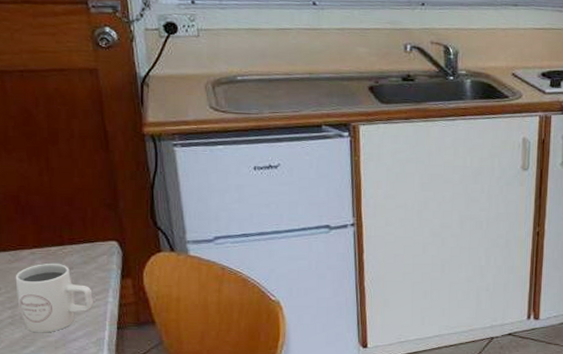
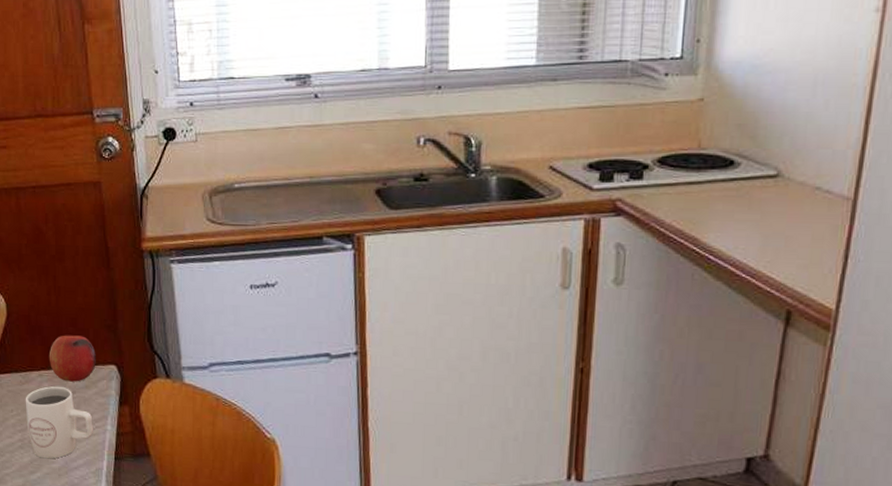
fruit: none [42,214,95,258] -> present [48,335,96,382]

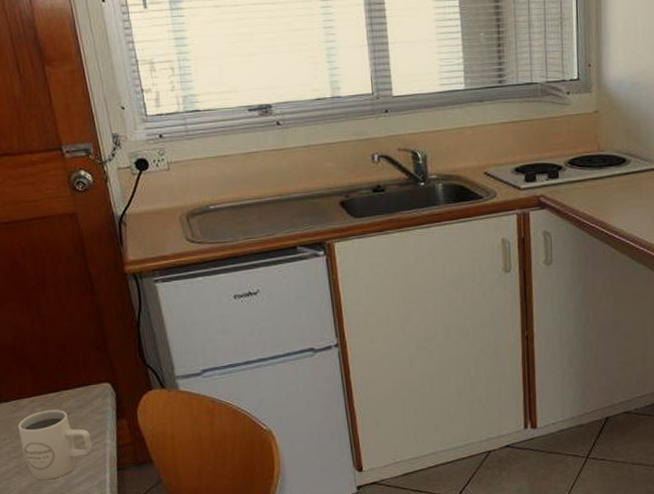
fruit: present [48,335,96,382] -> none [38,359,89,404]

